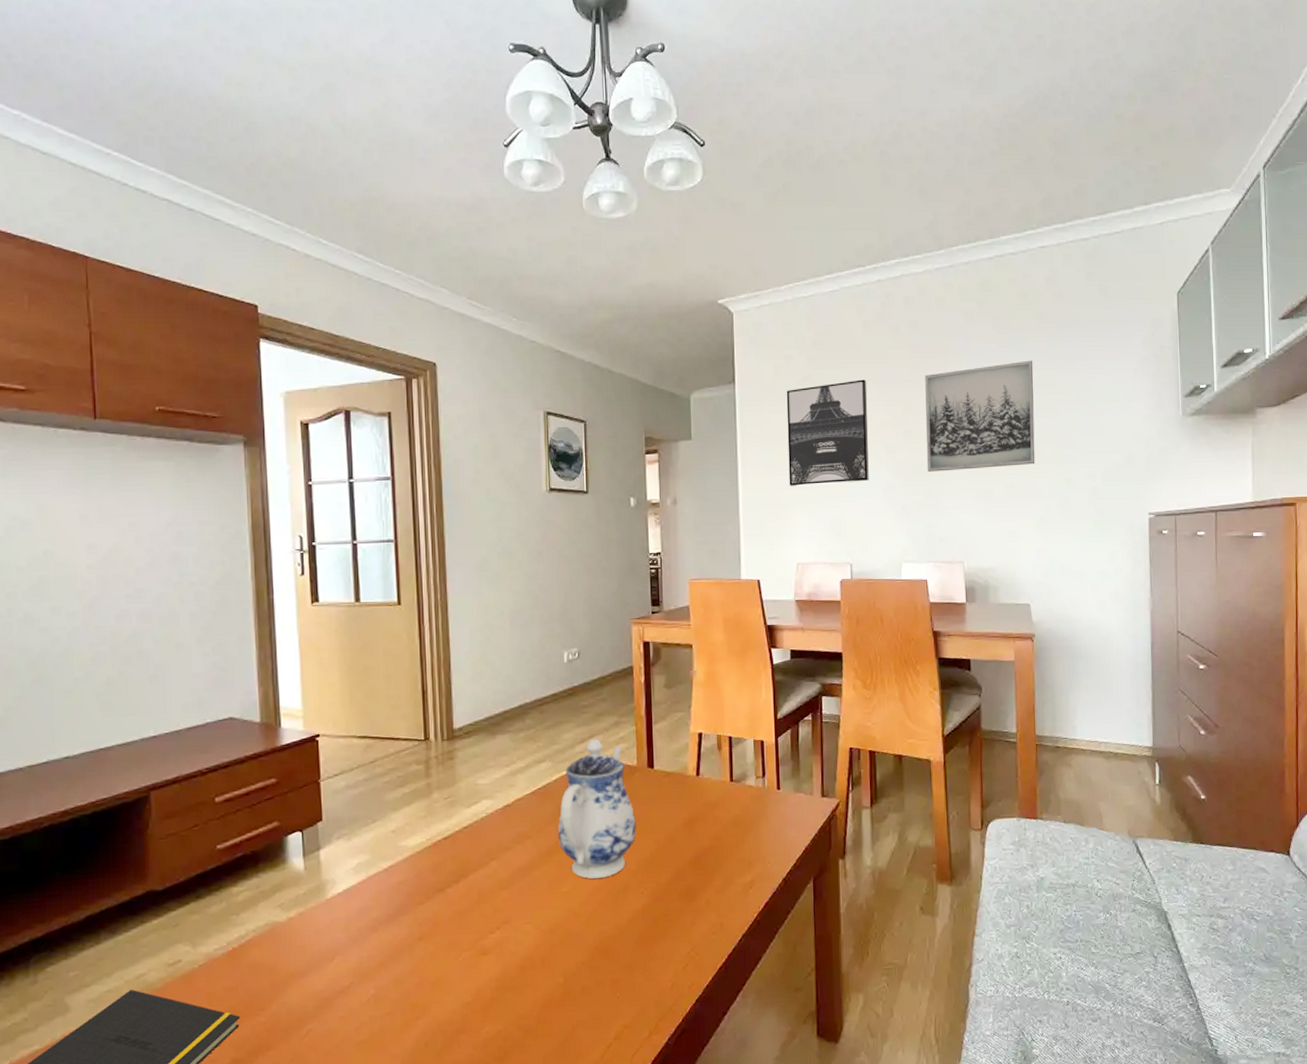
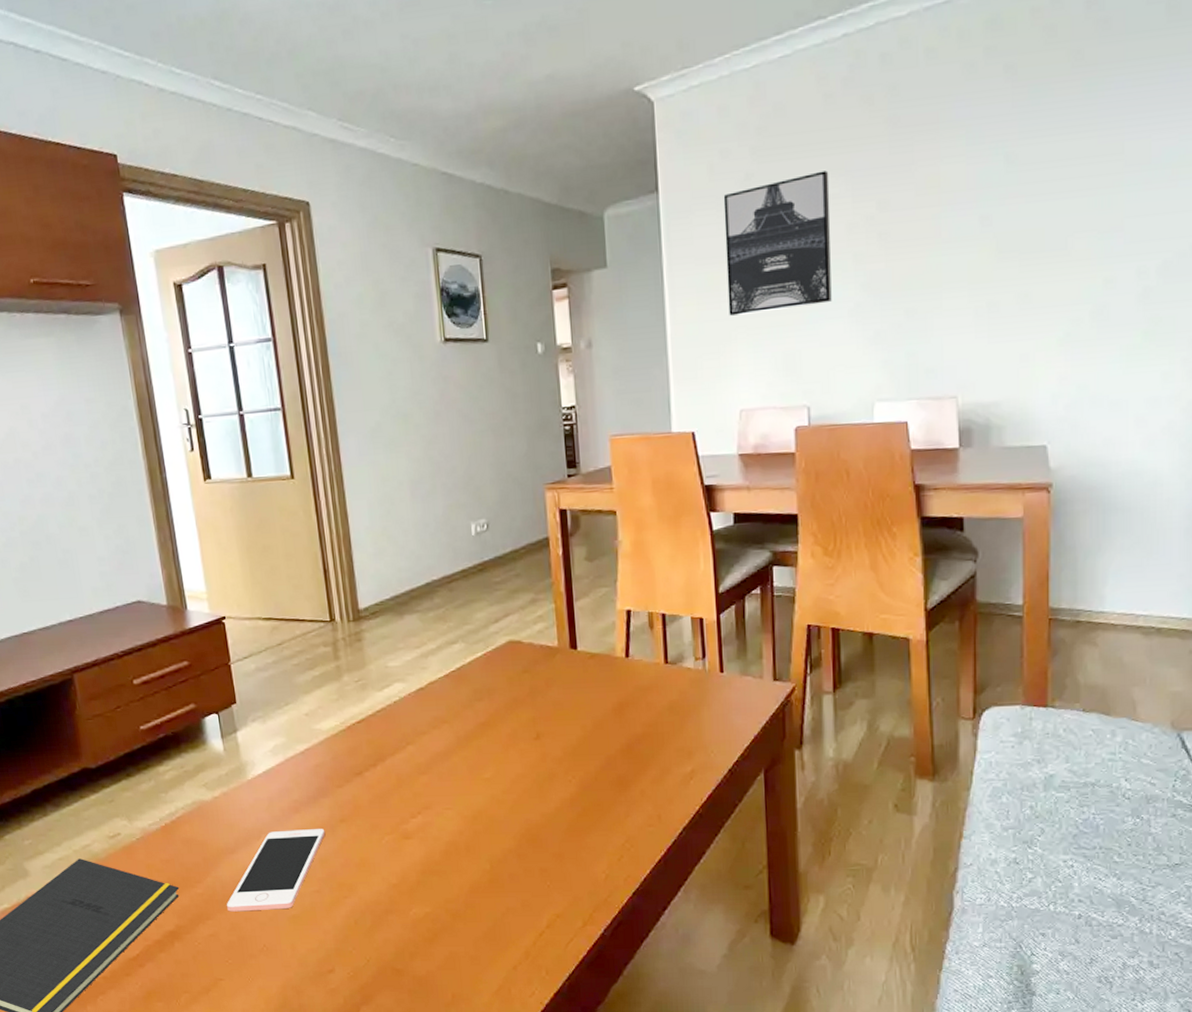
cell phone: none [291,948,402,1041] -> present [227,829,326,912]
teapot: present [557,738,636,879] -> none [475,617,561,765]
wall art: present [925,360,1035,472] -> none [908,121,1063,285]

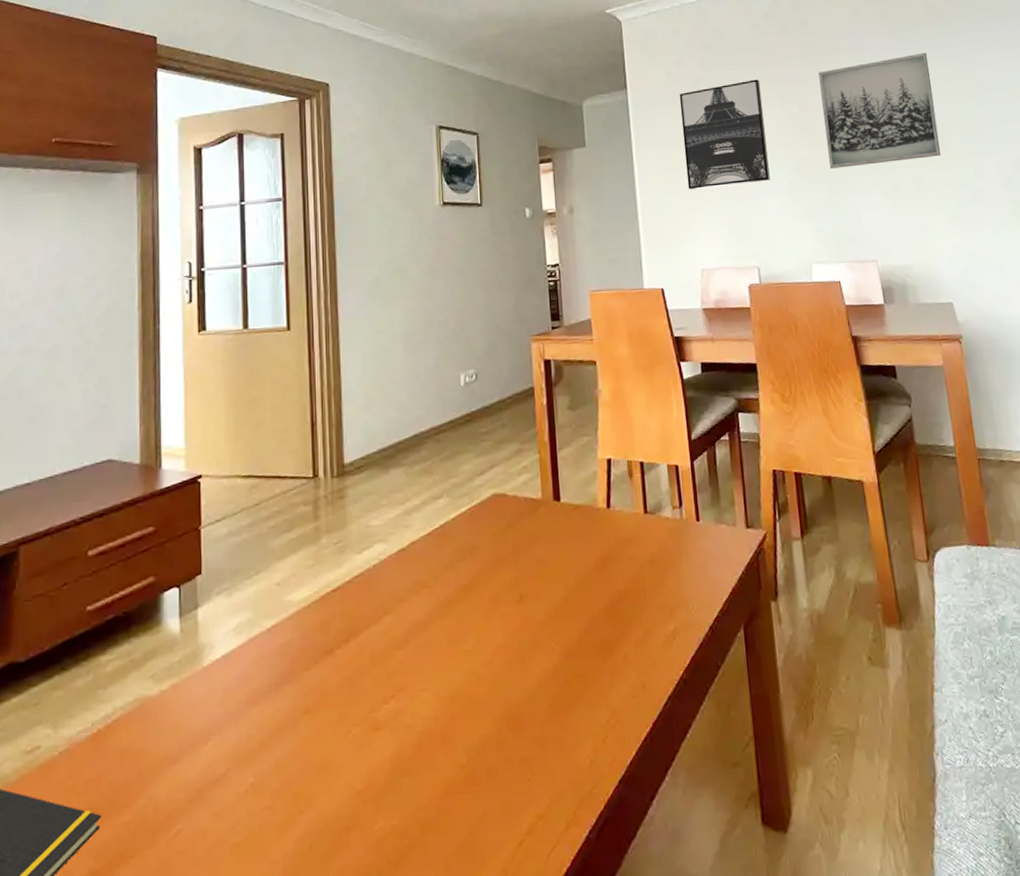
cell phone: present [227,829,326,912] -> none [158,724,285,845]
wall art: none [908,121,1063,285] -> present [818,52,941,169]

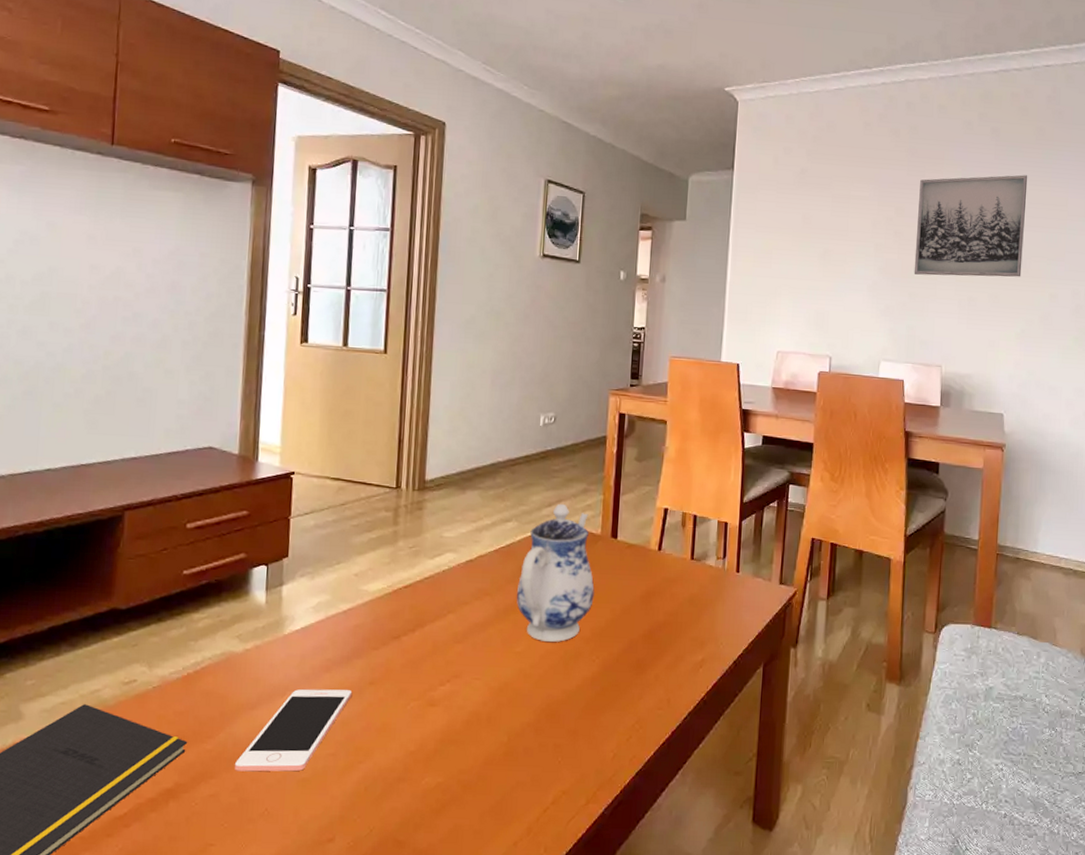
cell phone: none [158,724,285,845] -> present [235,689,353,772]
teapot: none [457,469,544,634] -> present [516,503,595,642]
wall art: present [679,79,770,189] -> none [777,177,863,278]

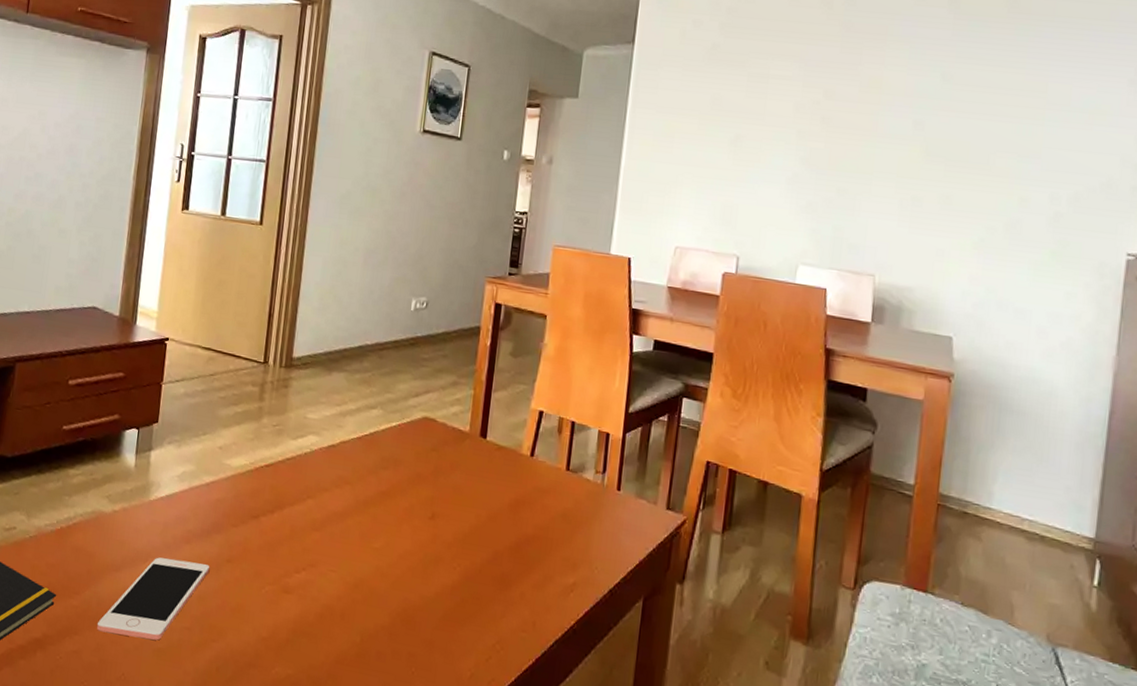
teapot: present [516,503,595,642] -> none [377,394,460,543]
wall art: present [914,175,1028,277] -> none [844,54,995,176]

